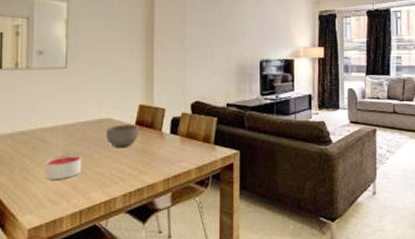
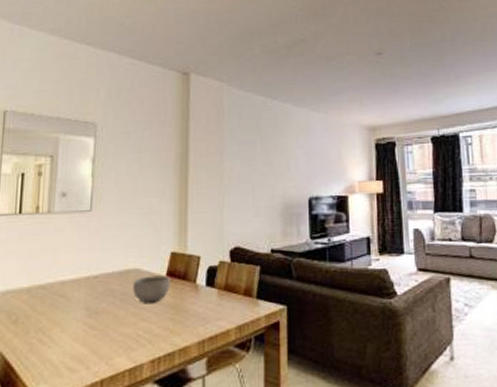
candle: present [45,155,82,181] -> none [63,313,105,343]

